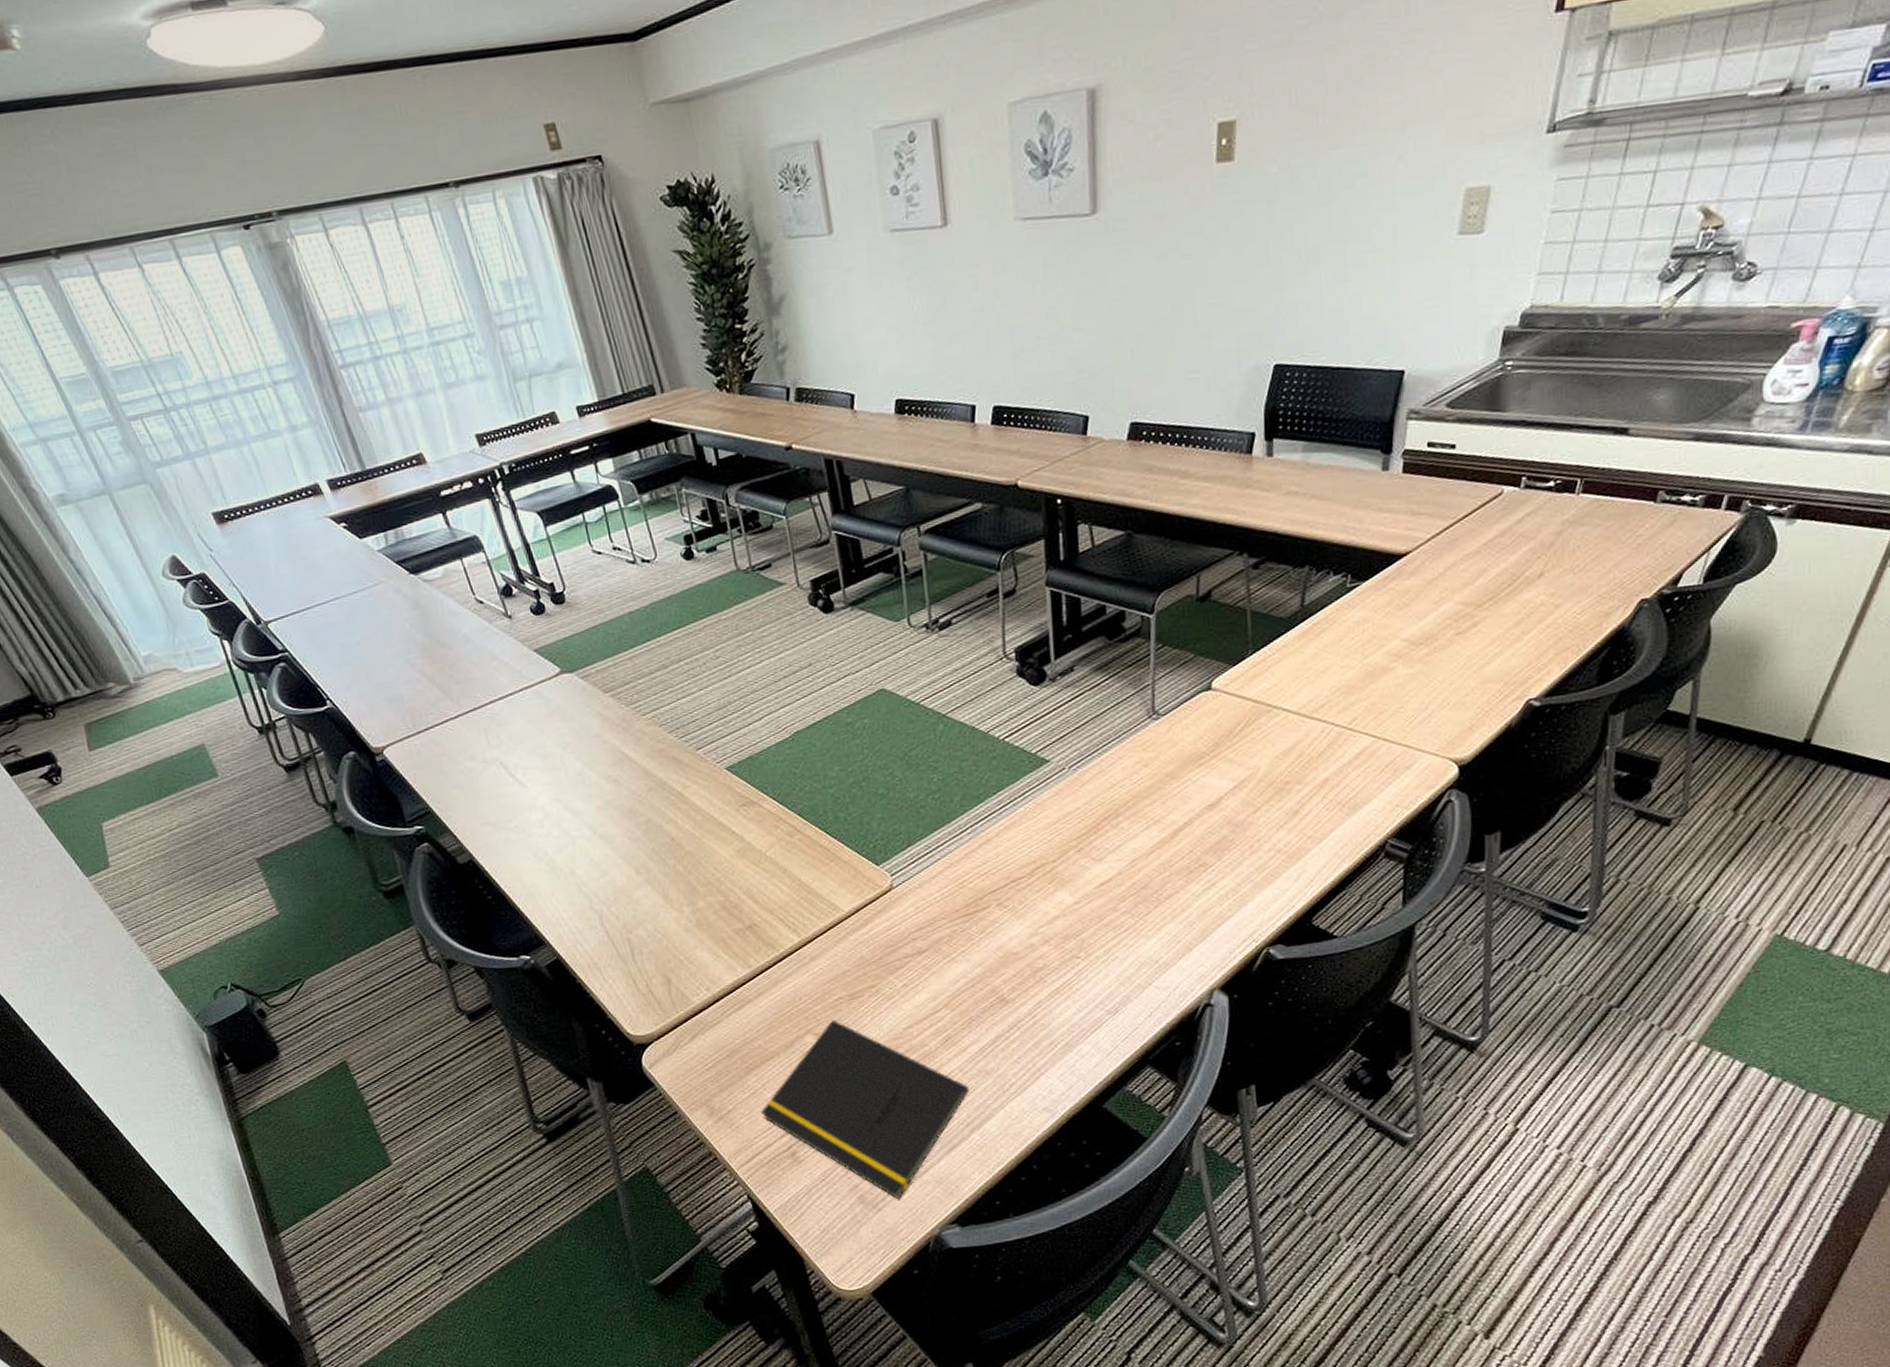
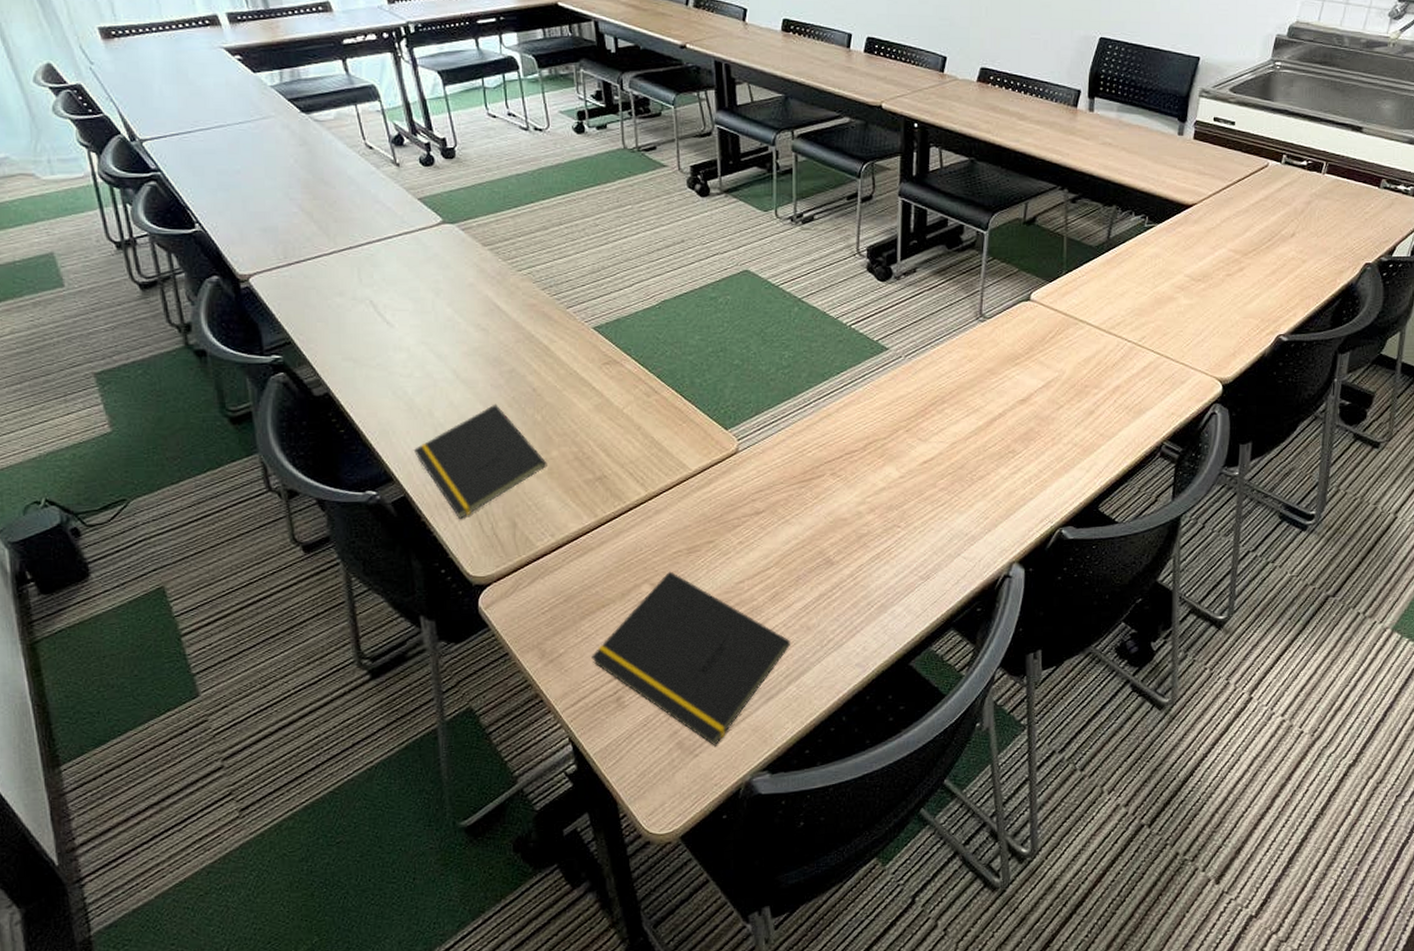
notepad: none [560,857,695,978] -> present [413,404,547,519]

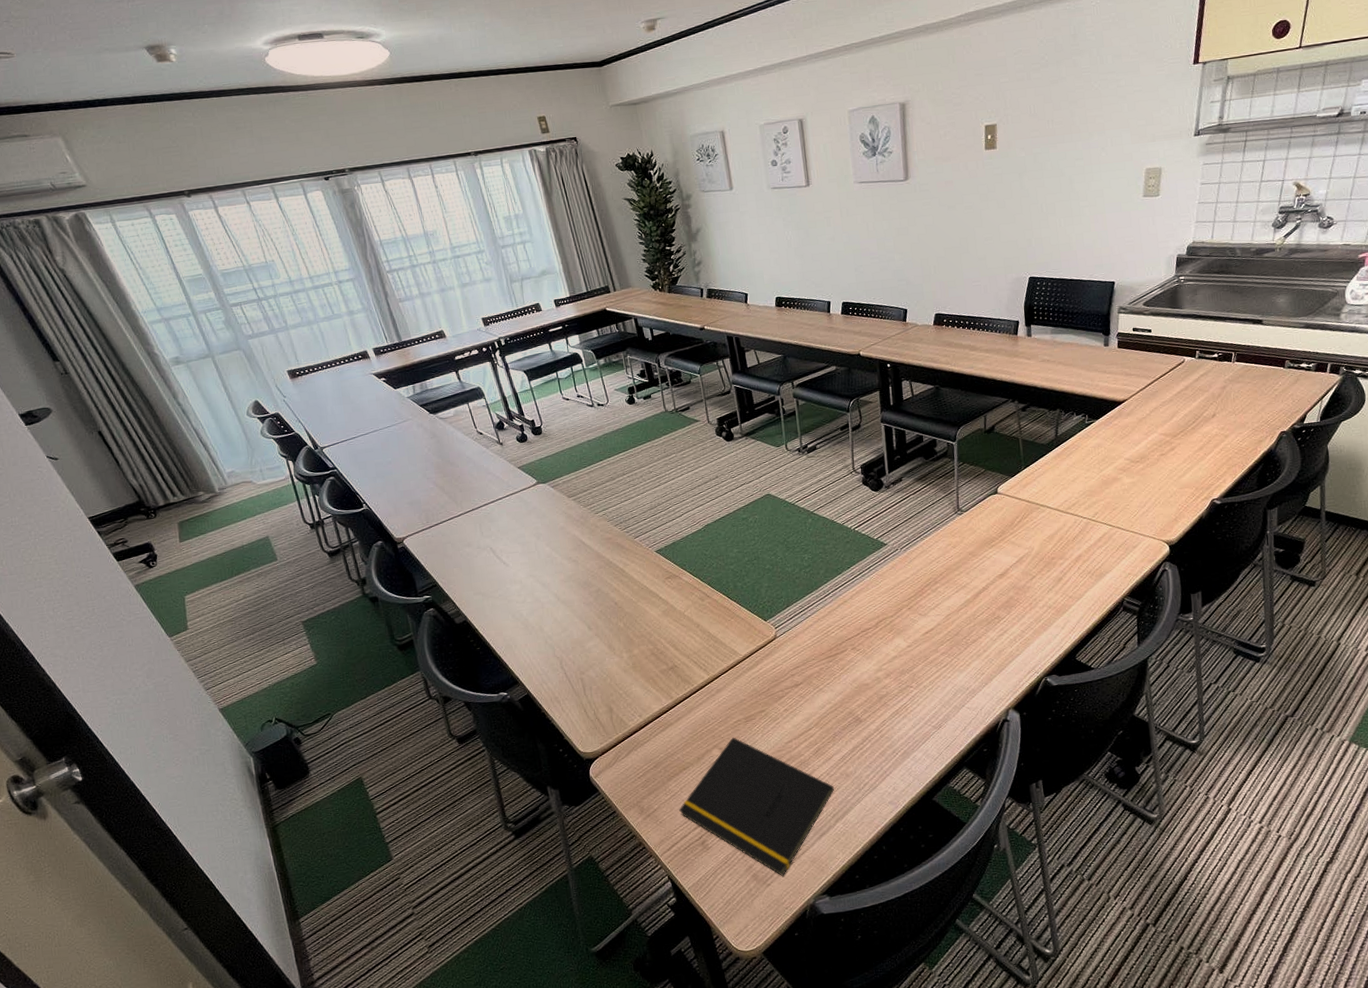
notepad: present [413,404,547,519] -> none [531,617,631,709]

